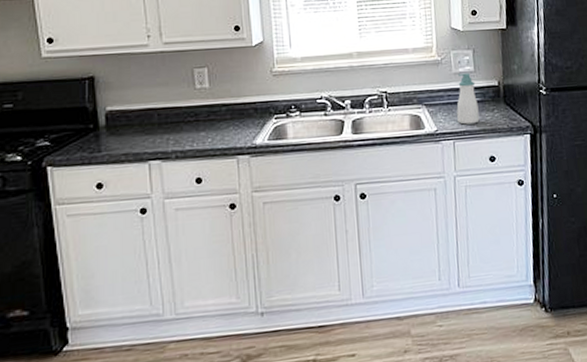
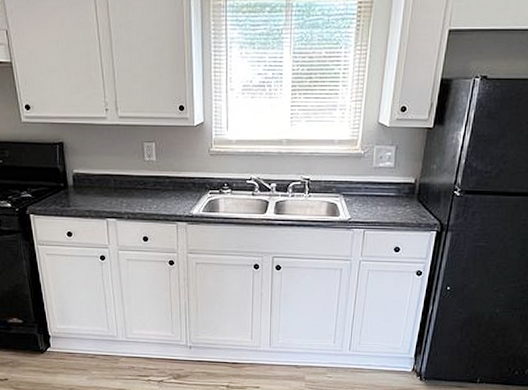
soap bottle: present [456,73,480,125] -> none [371,168,393,216]

